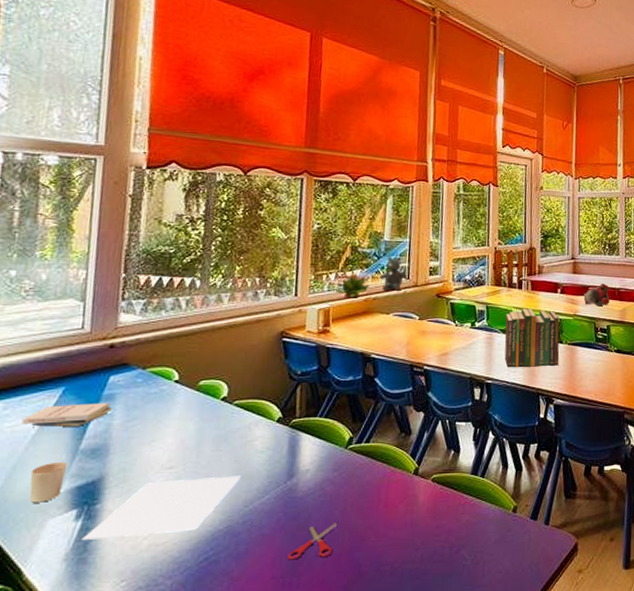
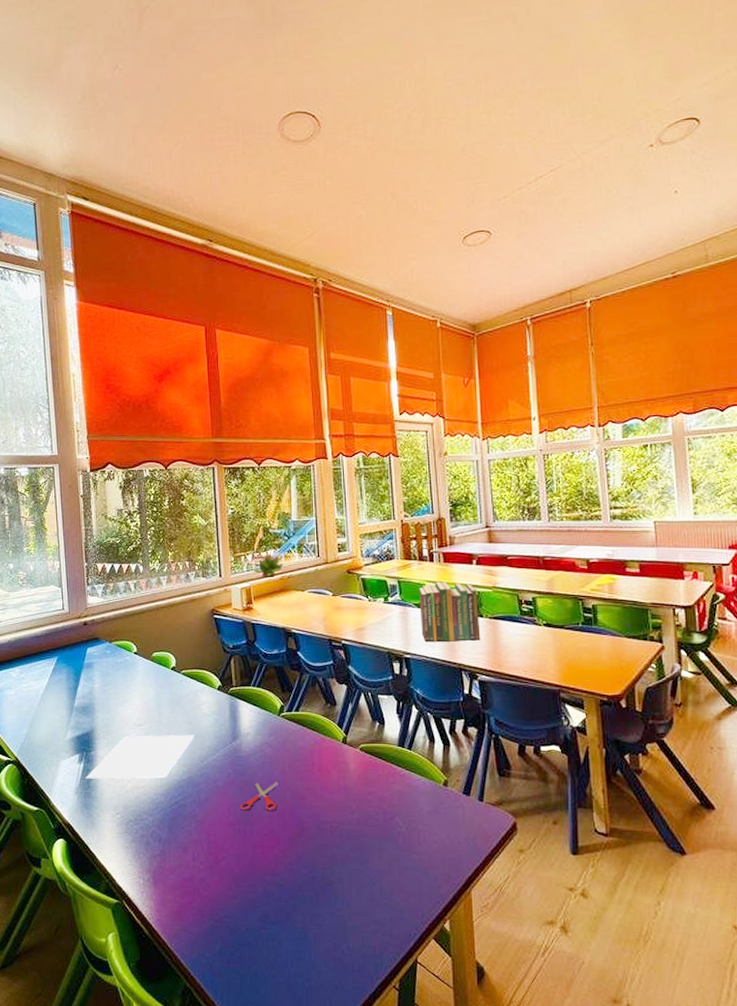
books: present [21,403,112,427] -> none [33,670,92,688]
cup: present [29,461,68,503] -> none [44,715,68,747]
stuffed animal: present [379,257,408,292] -> none [291,536,318,570]
toy animal: present [583,283,610,307] -> none [503,552,534,577]

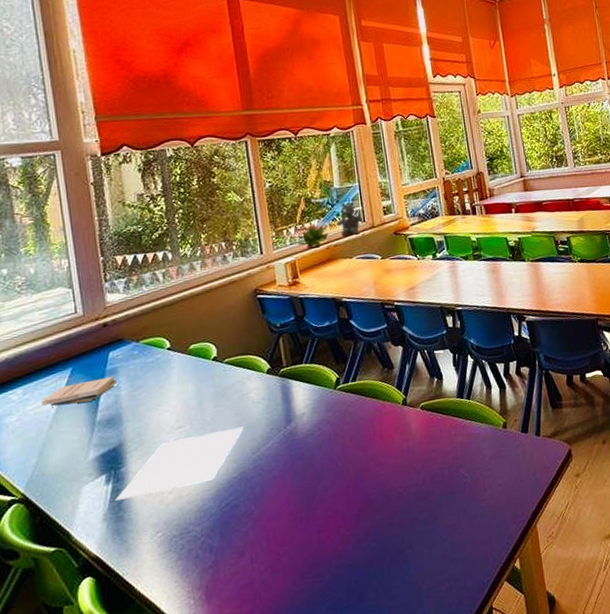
books: none [33,670,92,688] -> present [41,377,117,407]
scissors: present [240,781,279,811] -> none [300,458,341,497]
stuffed animal: none [291,536,318,570] -> present [336,202,364,237]
books: present [419,581,481,642] -> none [465,231,525,292]

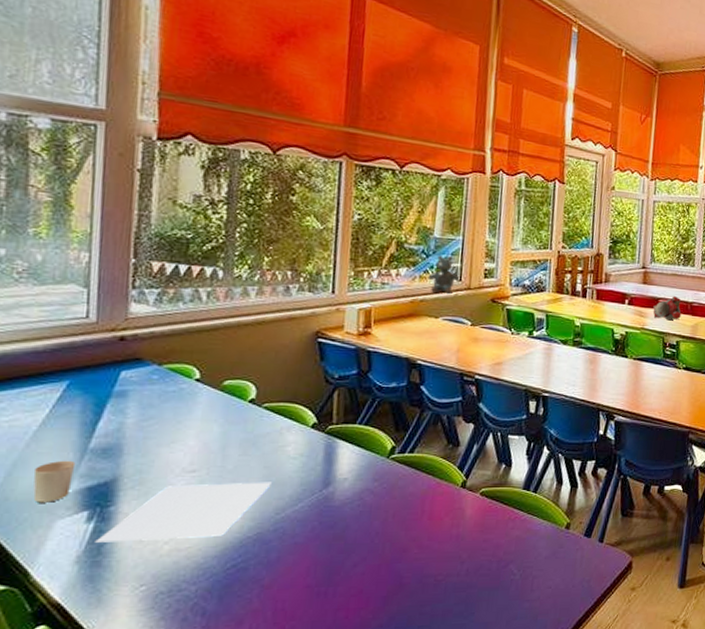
books: present [41,377,117,407] -> none [21,399,124,424]
cup: none [58,434,89,474] -> present [33,460,76,503]
potted flower: present [295,223,329,249] -> none [375,271,417,299]
toy animal: none [538,196,566,221] -> present [653,296,681,321]

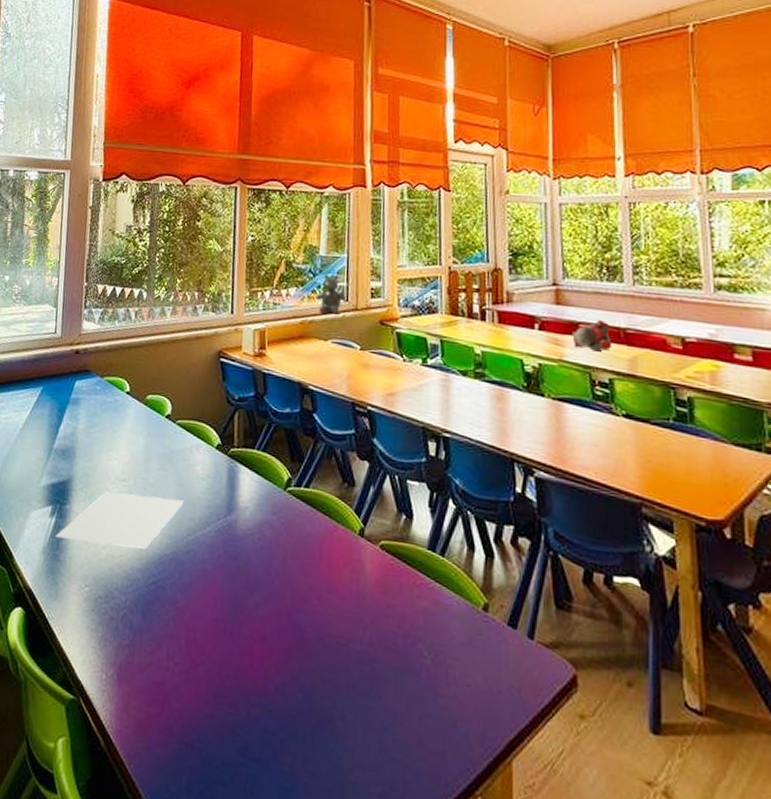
cup: present [33,460,76,503] -> none [17,457,45,494]

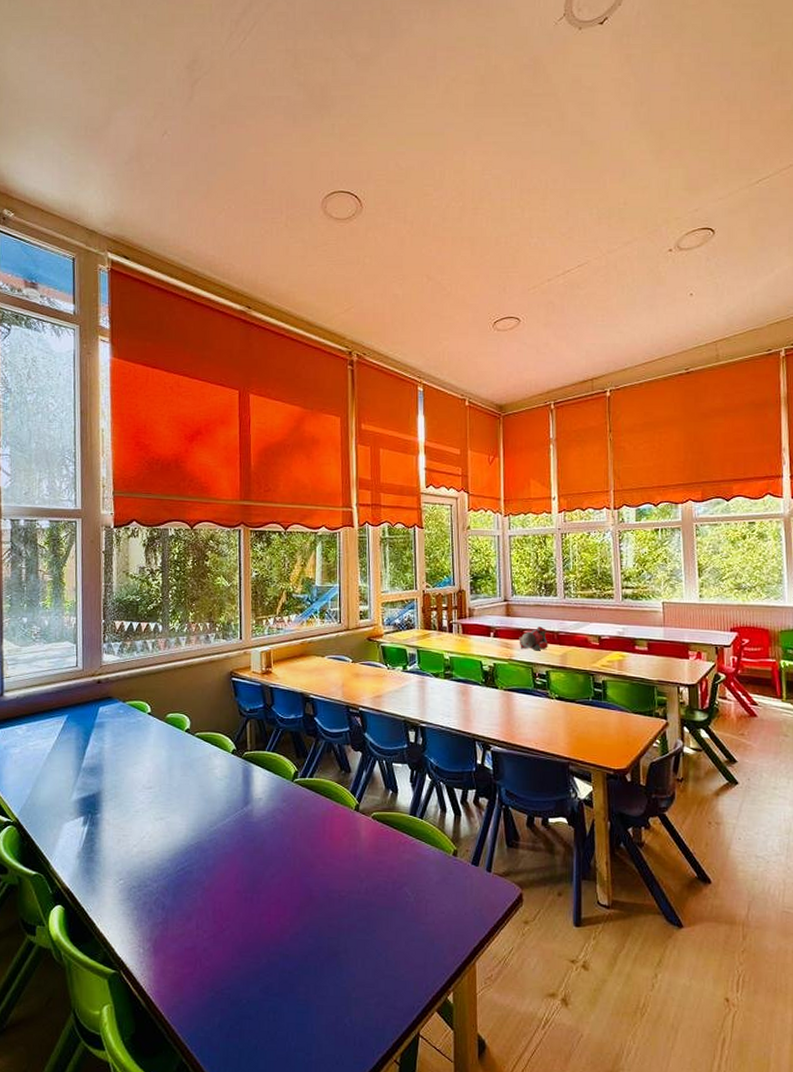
paper sheet: present [55,491,184,549] -> none [89,798,205,843]
stuffed animal: present [316,274,347,314] -> none [313,602,340,635]

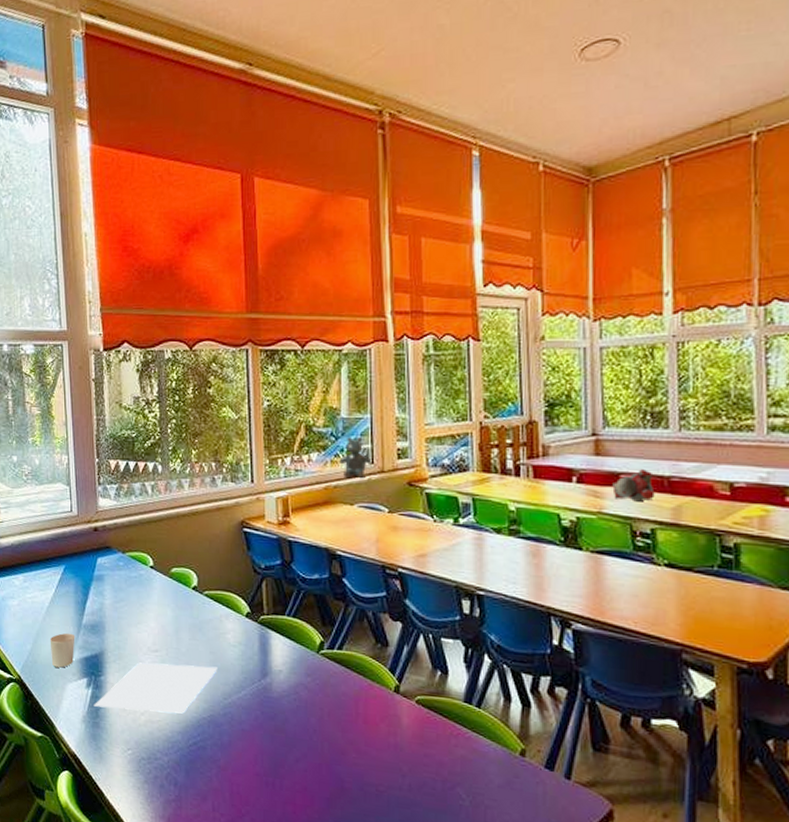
cup: none [49,776,75,809] -> present [49,633,75,668]
paper sheet: none [89,798,205,843] -> present [93,662,218,714]
stuffed animal: none [313,602,340,635] -> present [339,437,372,479]

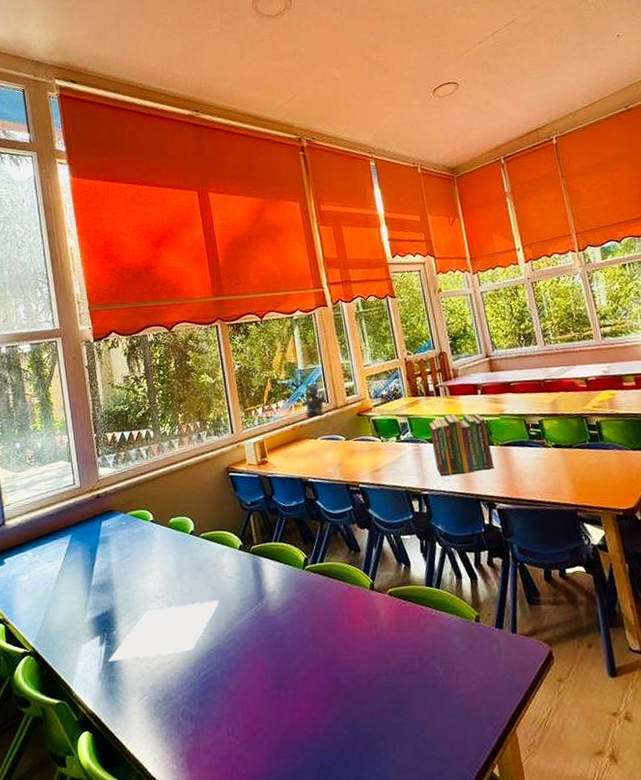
cup: present [49,633,75,668] -> none [61,596,86,632]
books: none [499,501,578,580] -> present [429,413,494,476]
toy animal: present [612,469,655,502] -> none [506,377,537,403]

